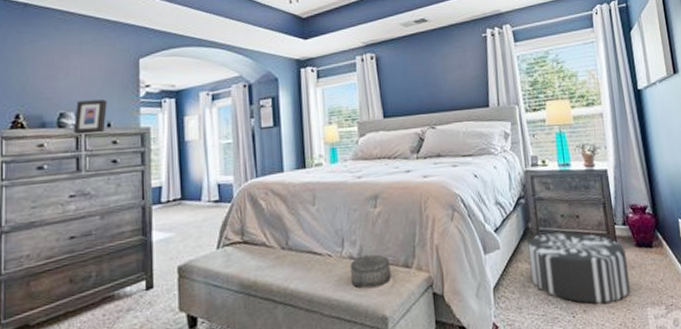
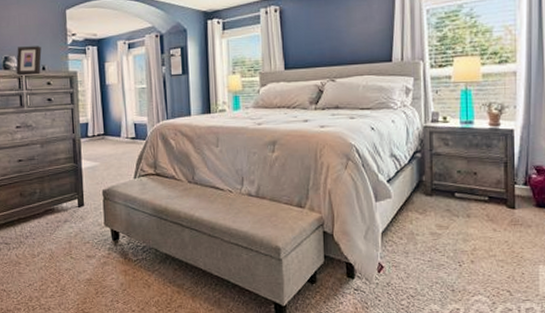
decorative box: present [350,254,392,289] -> none [248,193,285,223]
pouf: present [527,231,630,304] -> none [419,186,523,256]

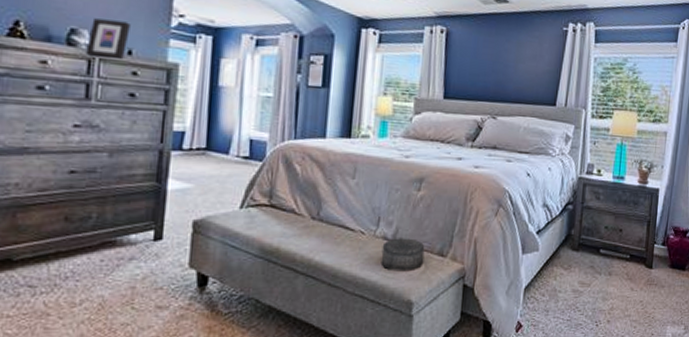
decorative box: none [248,193,285,223] -> present [380,238,425,272]

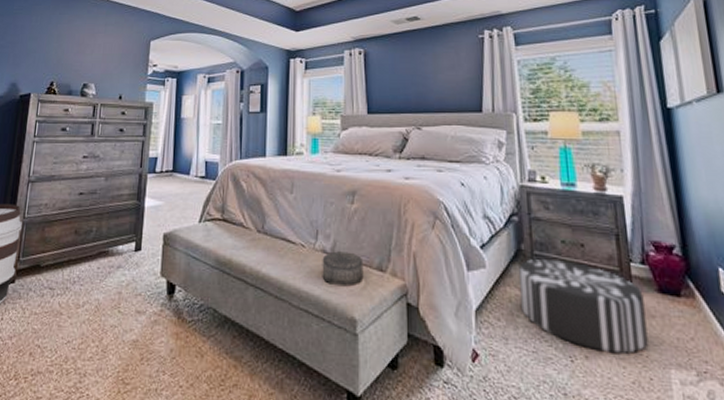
picture frame: present [85,18,130,60] -> none [92,75,121,104]
pouf: none [563,242,659,316] -> present [518,259,648,353]

